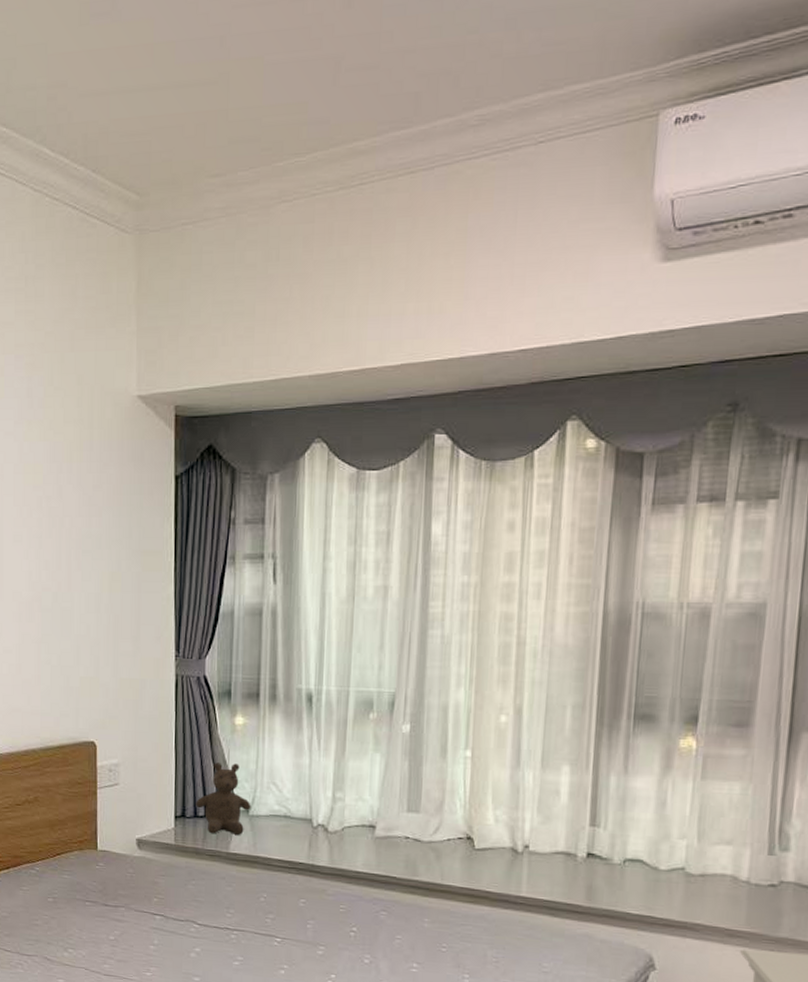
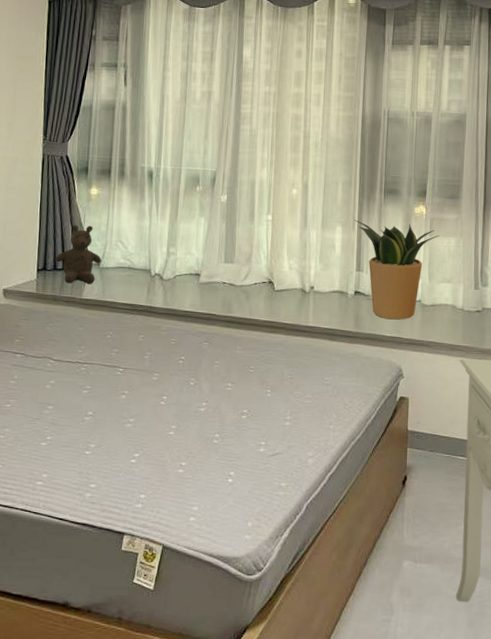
potted plant: none [589,757,717,893] -> present [354,220,440,320]

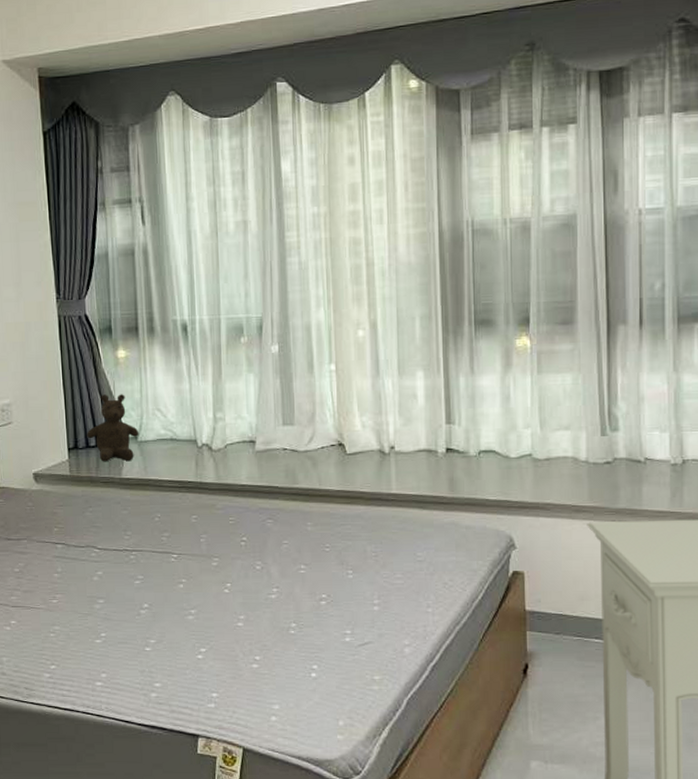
potted plant: present [354,220,440,320] -> none [439,361,551,480]

